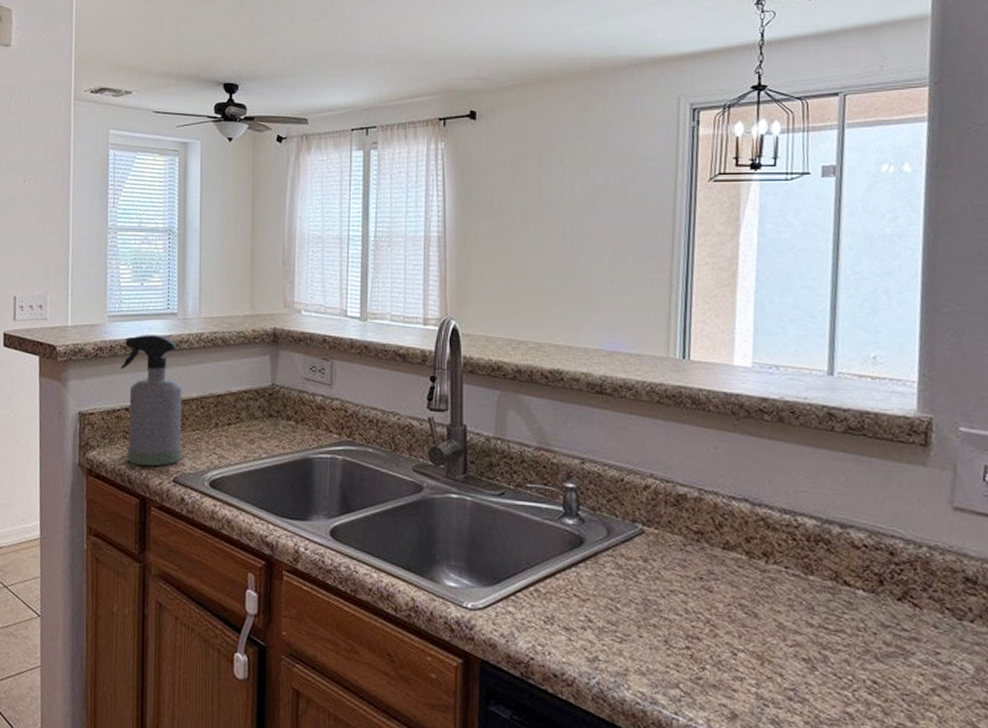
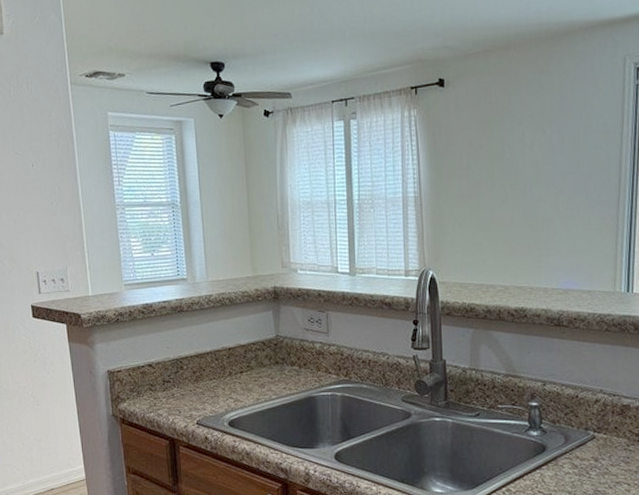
spray bottle: present [120,335,182,467] -> none [140,299,203,413]

